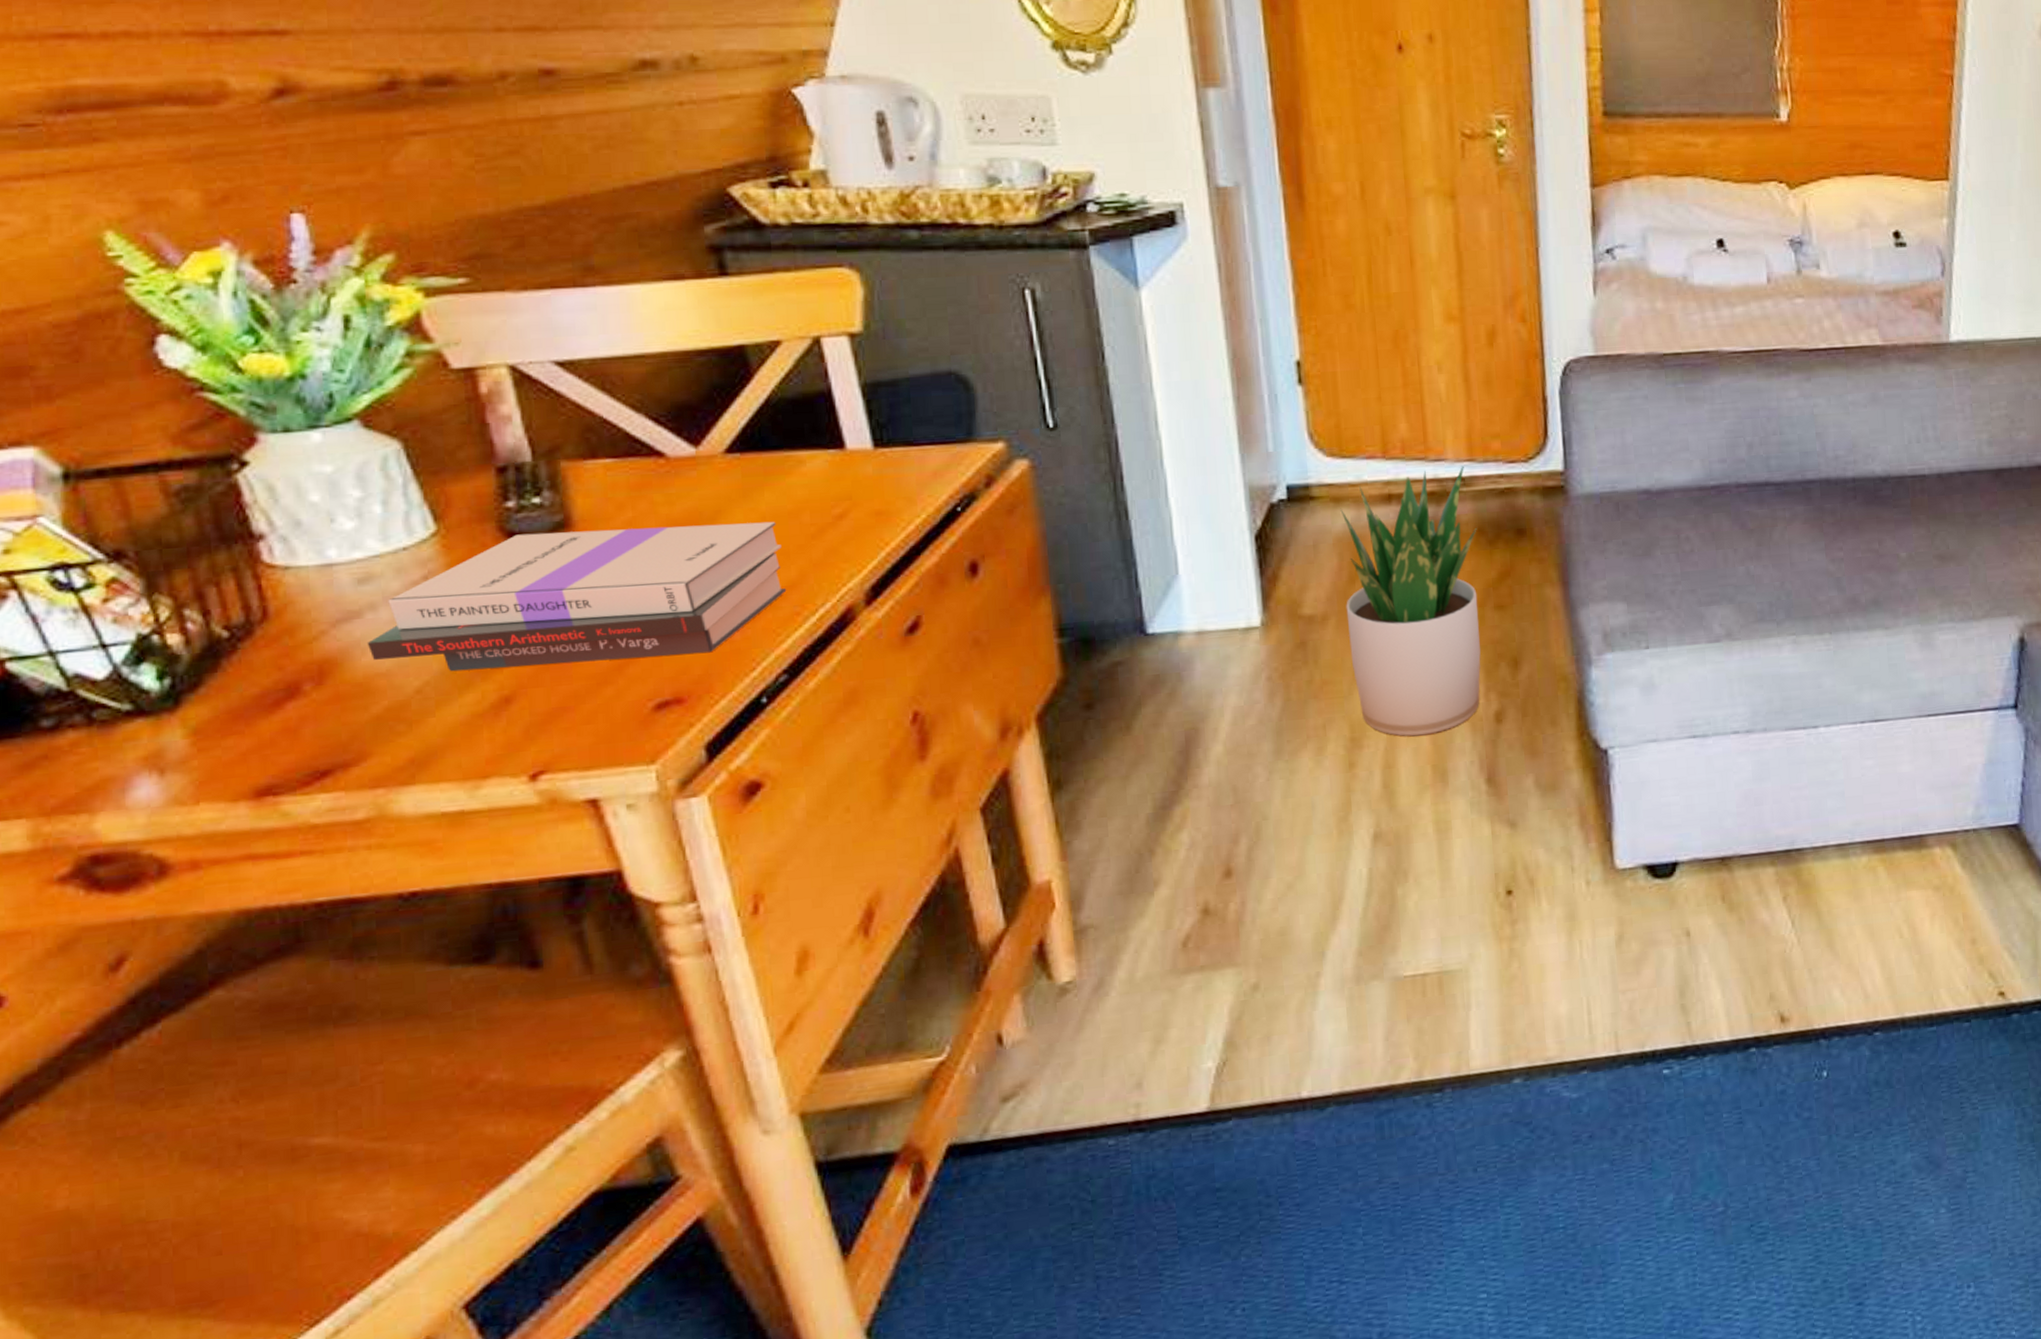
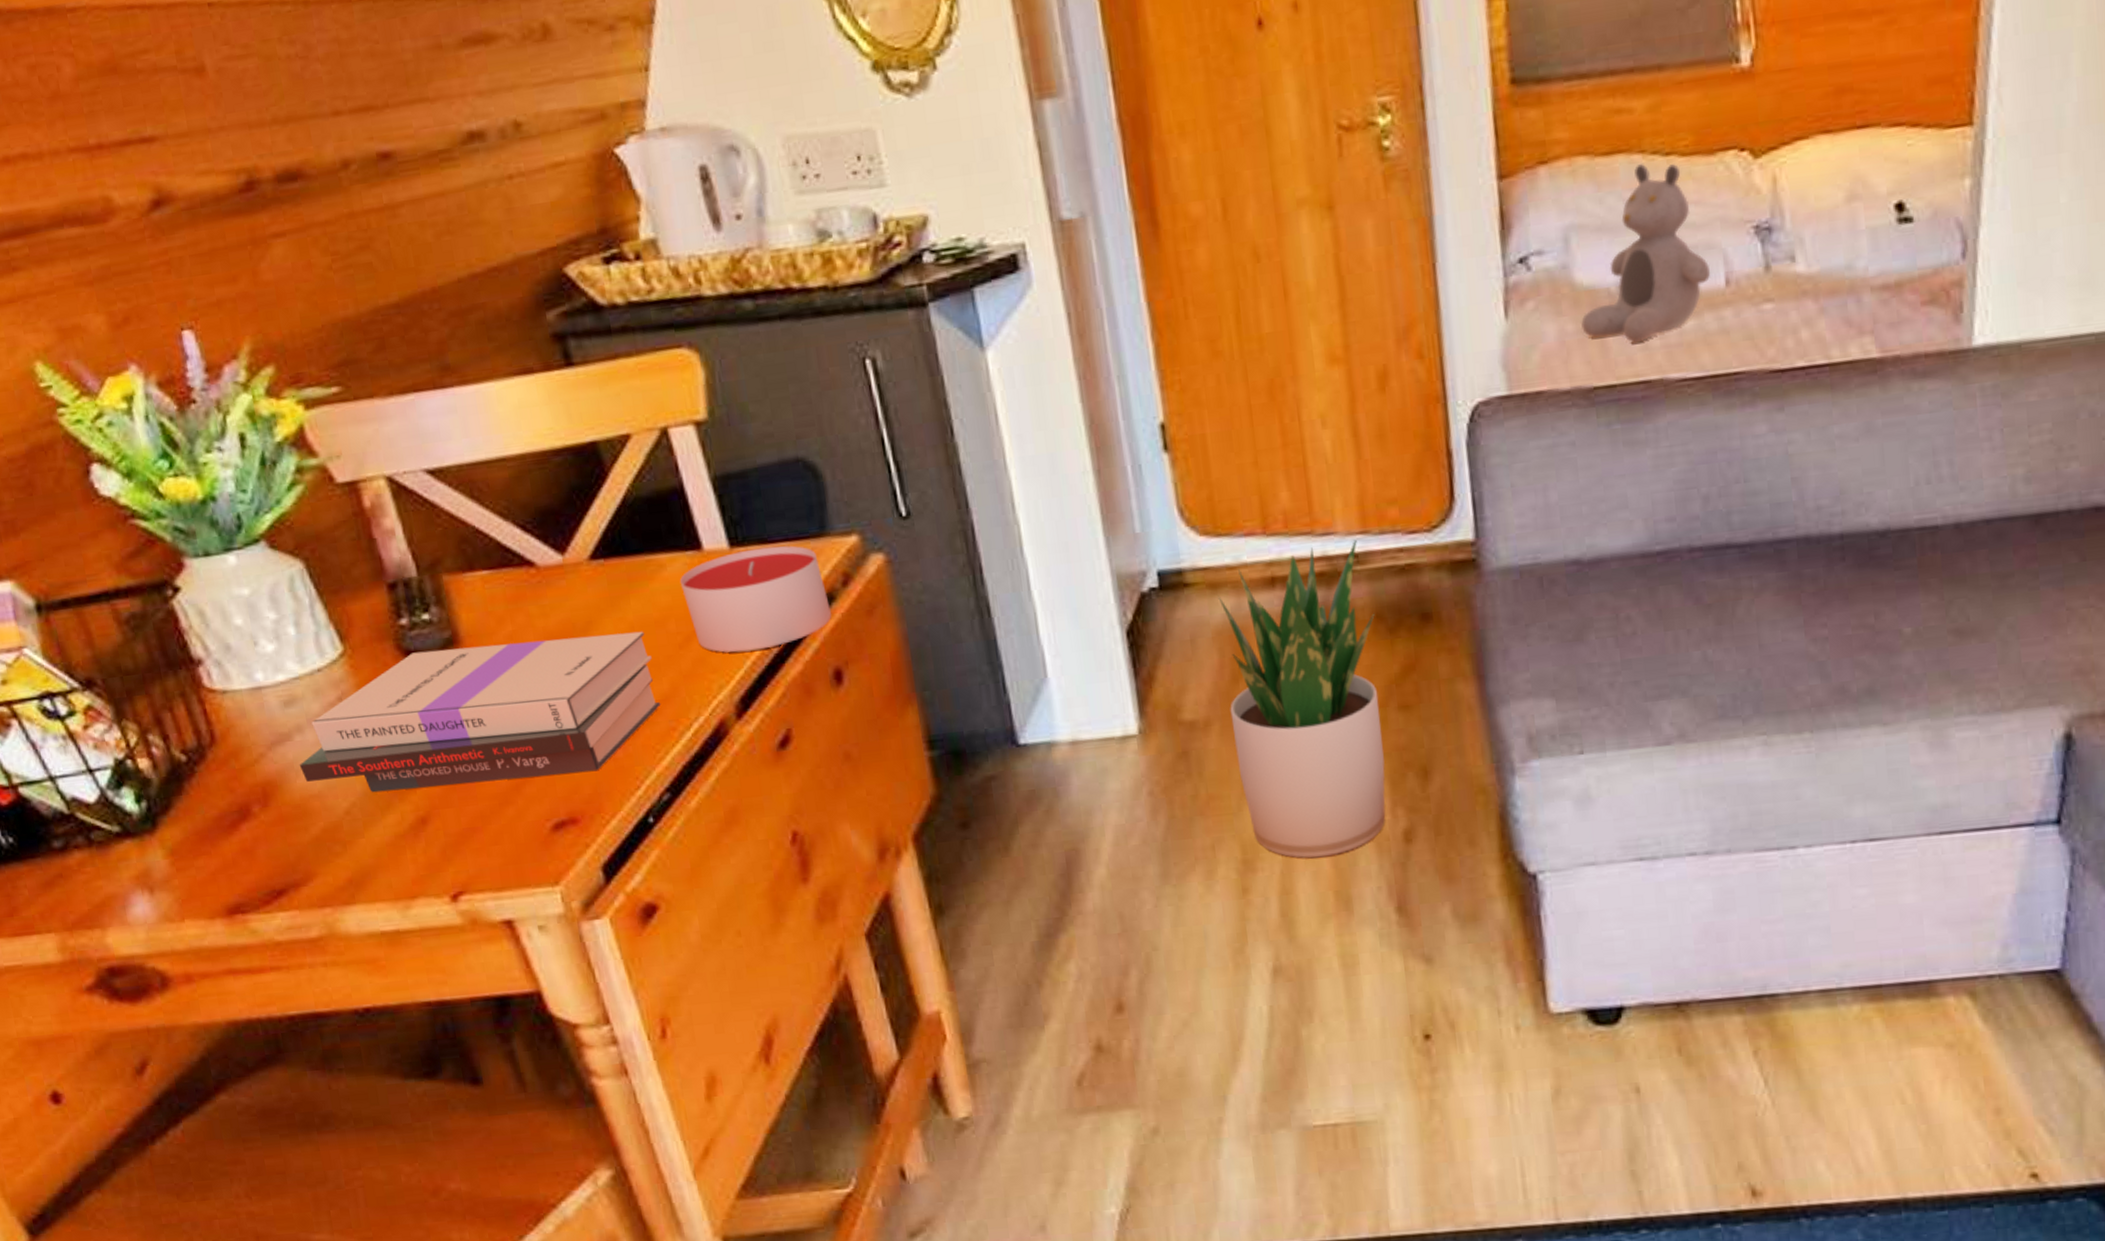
candle: none [819,448,972,544] -> present [680,545,832,653]
teddy bear: none [1653,186,1756,321] -> present [1580,164,1711,342]

